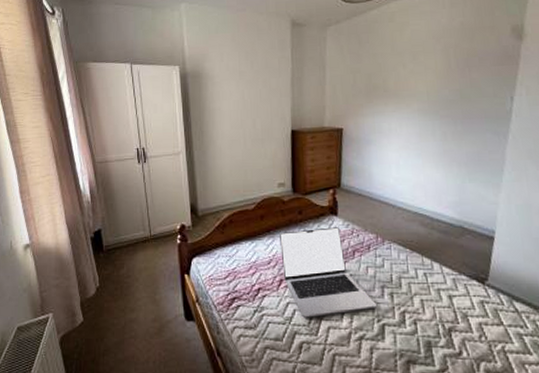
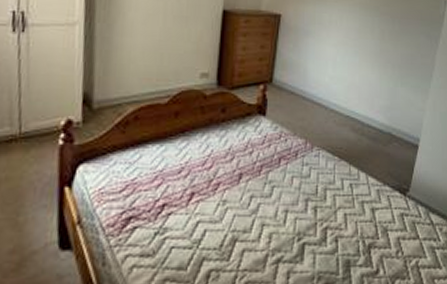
laptop: present [280,227,376,318] -> none [195,129,298,240]

